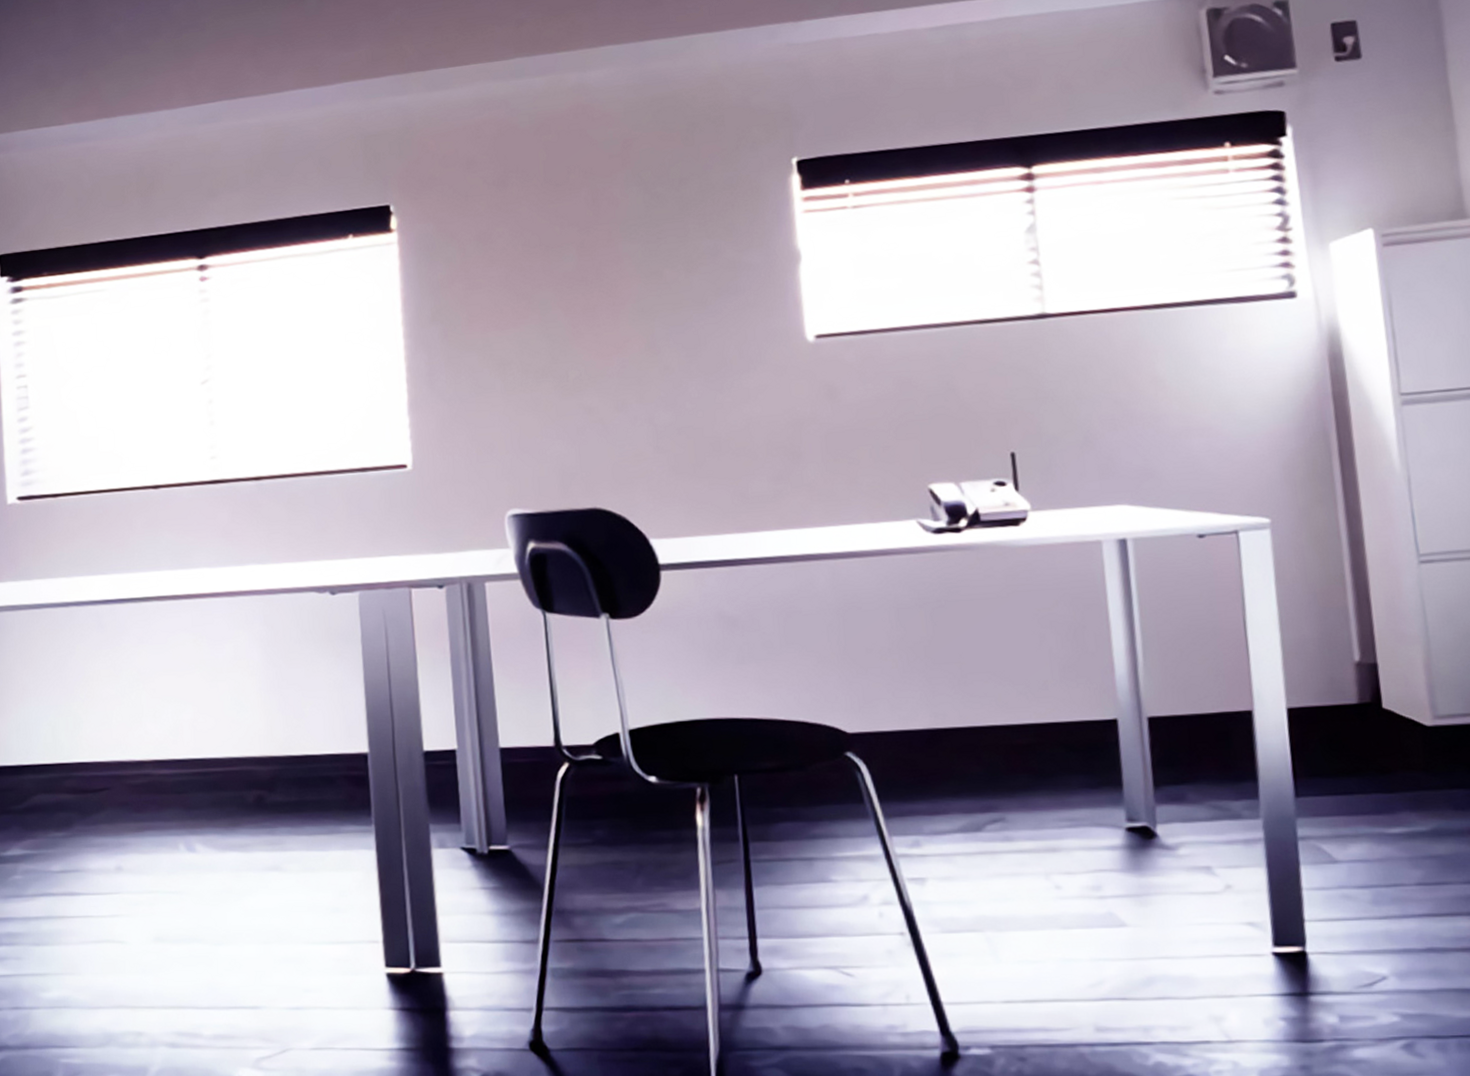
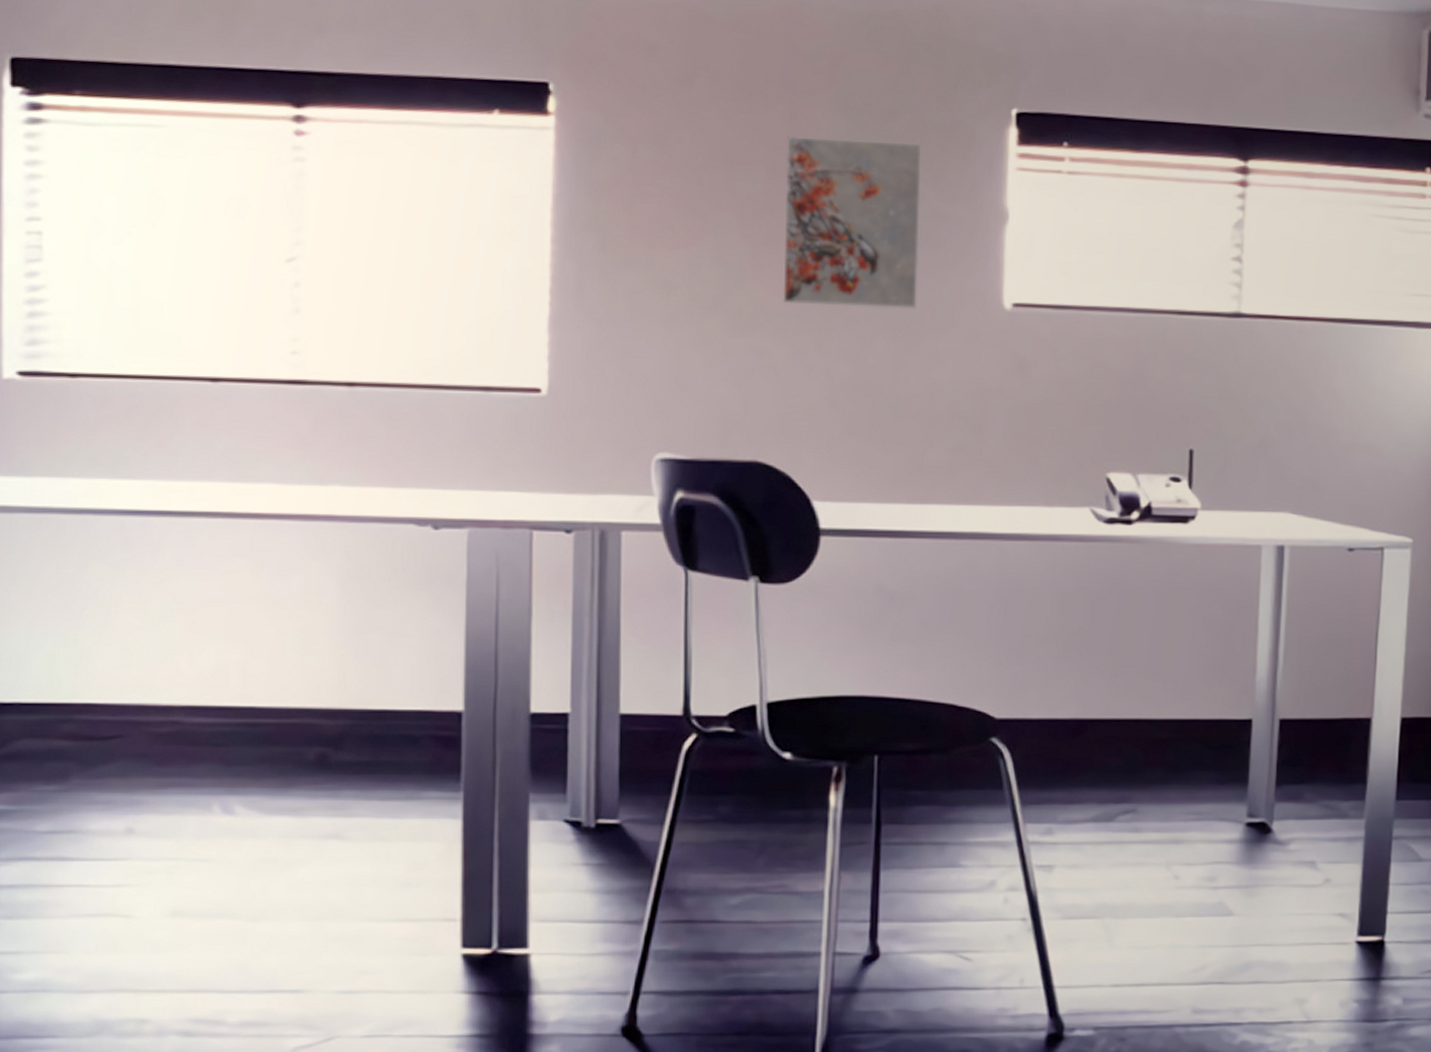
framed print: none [592,203,725,363] -> present [783,135,922,309]

